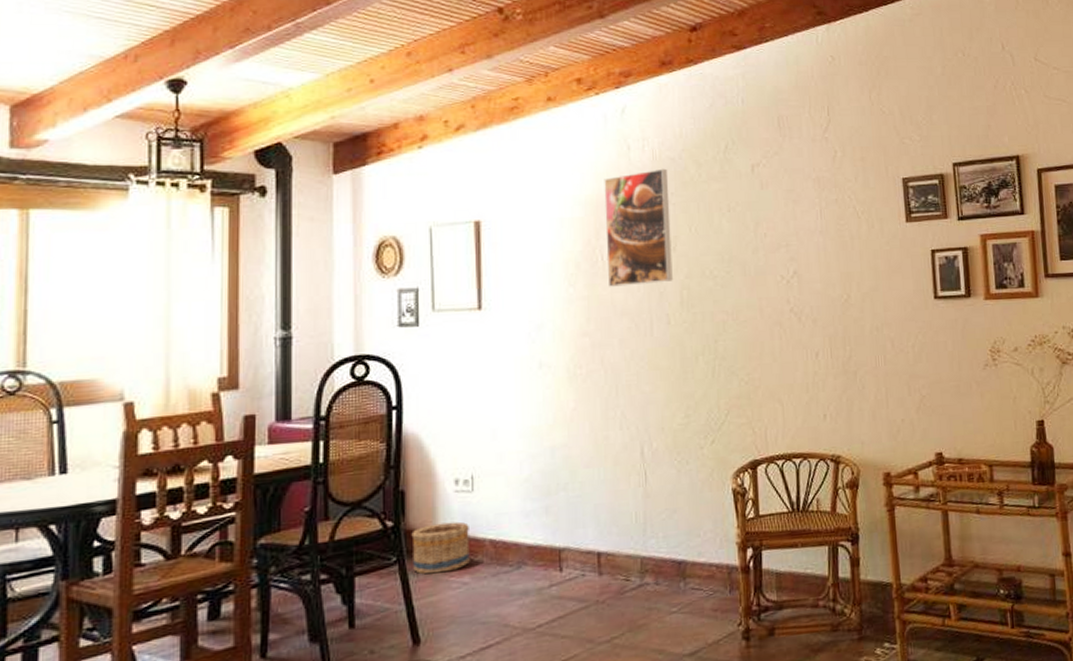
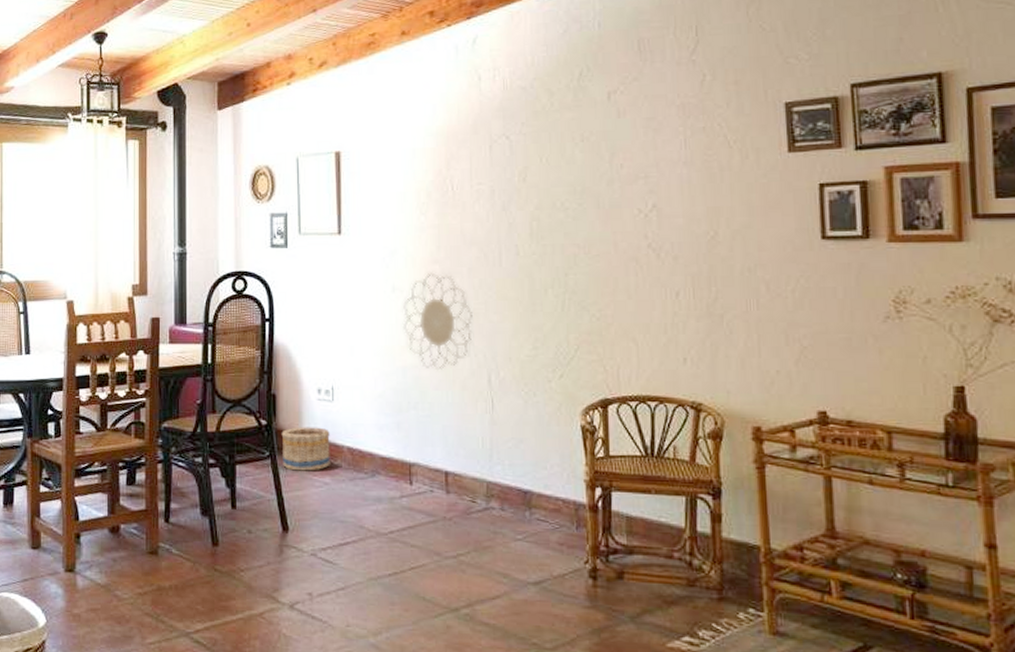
decorative wall piece: none [550,345,625,447] -> present [402,272,473,370]
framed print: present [604,168,673,287] -> none [455,98,522,216]

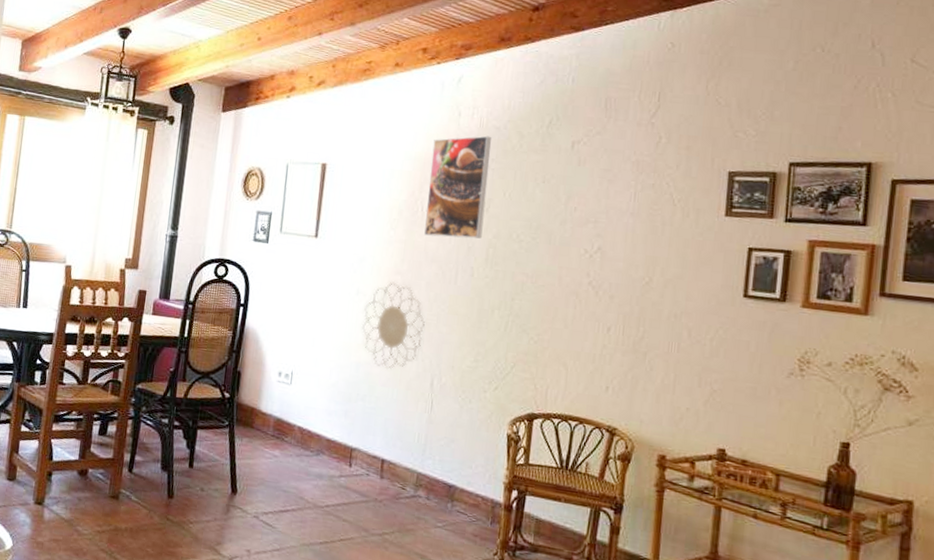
basket: present [281,427,330,471] -> none [239,403,285,444]
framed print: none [455,98,522,216] -> present [424,135,491,239]

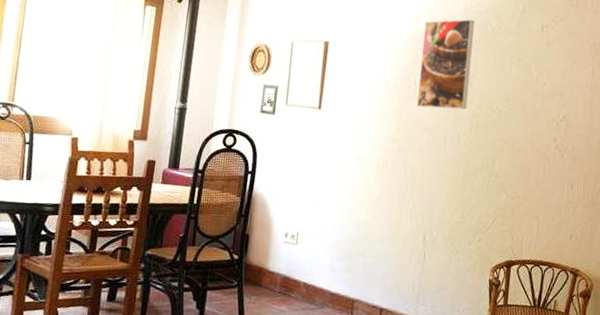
decorative wall piece: present [361,281,425,369] -> none [361,148,418,227]

